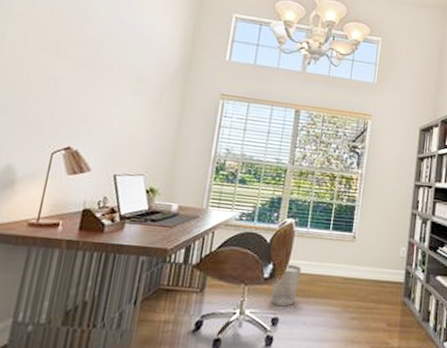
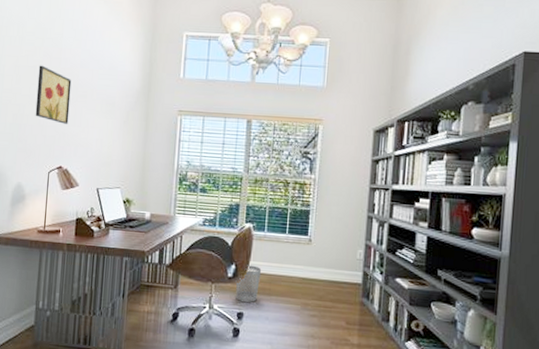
wall art: none [42,29,96,99] -> present [35,65,72,124]

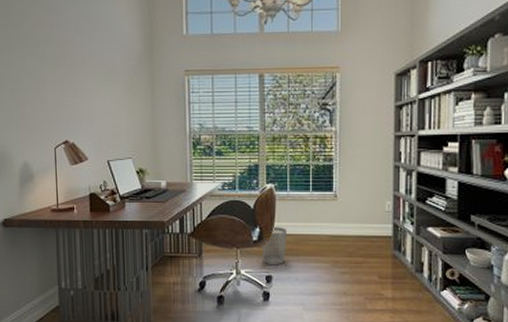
wall art: present [35,65,72,124] -> none [31,34,70,95]

